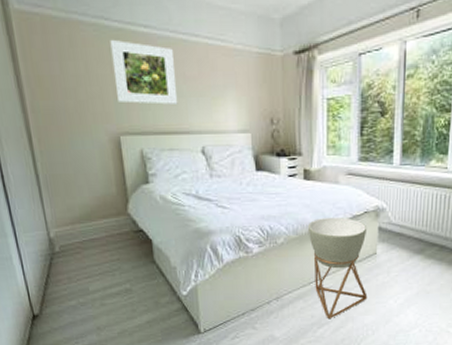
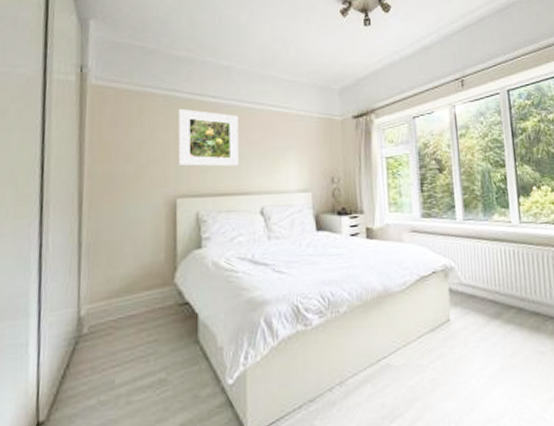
planter: present [307,217,368,318] -> none [372,278,445,408]

